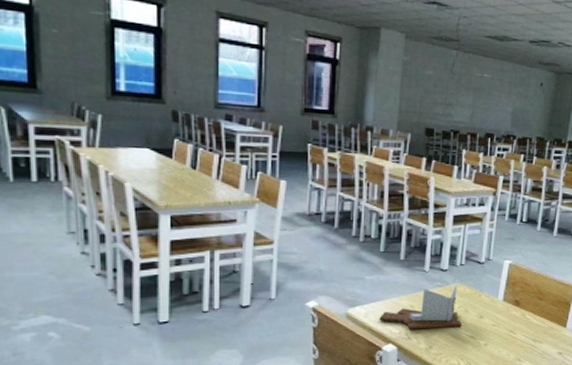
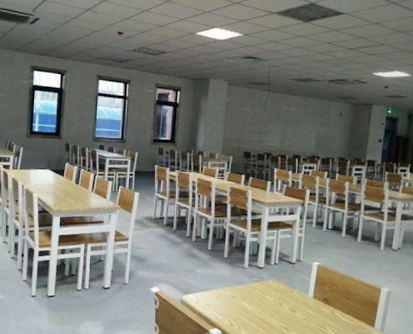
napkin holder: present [379,285,462,330] -> none [207,281,277,318]

